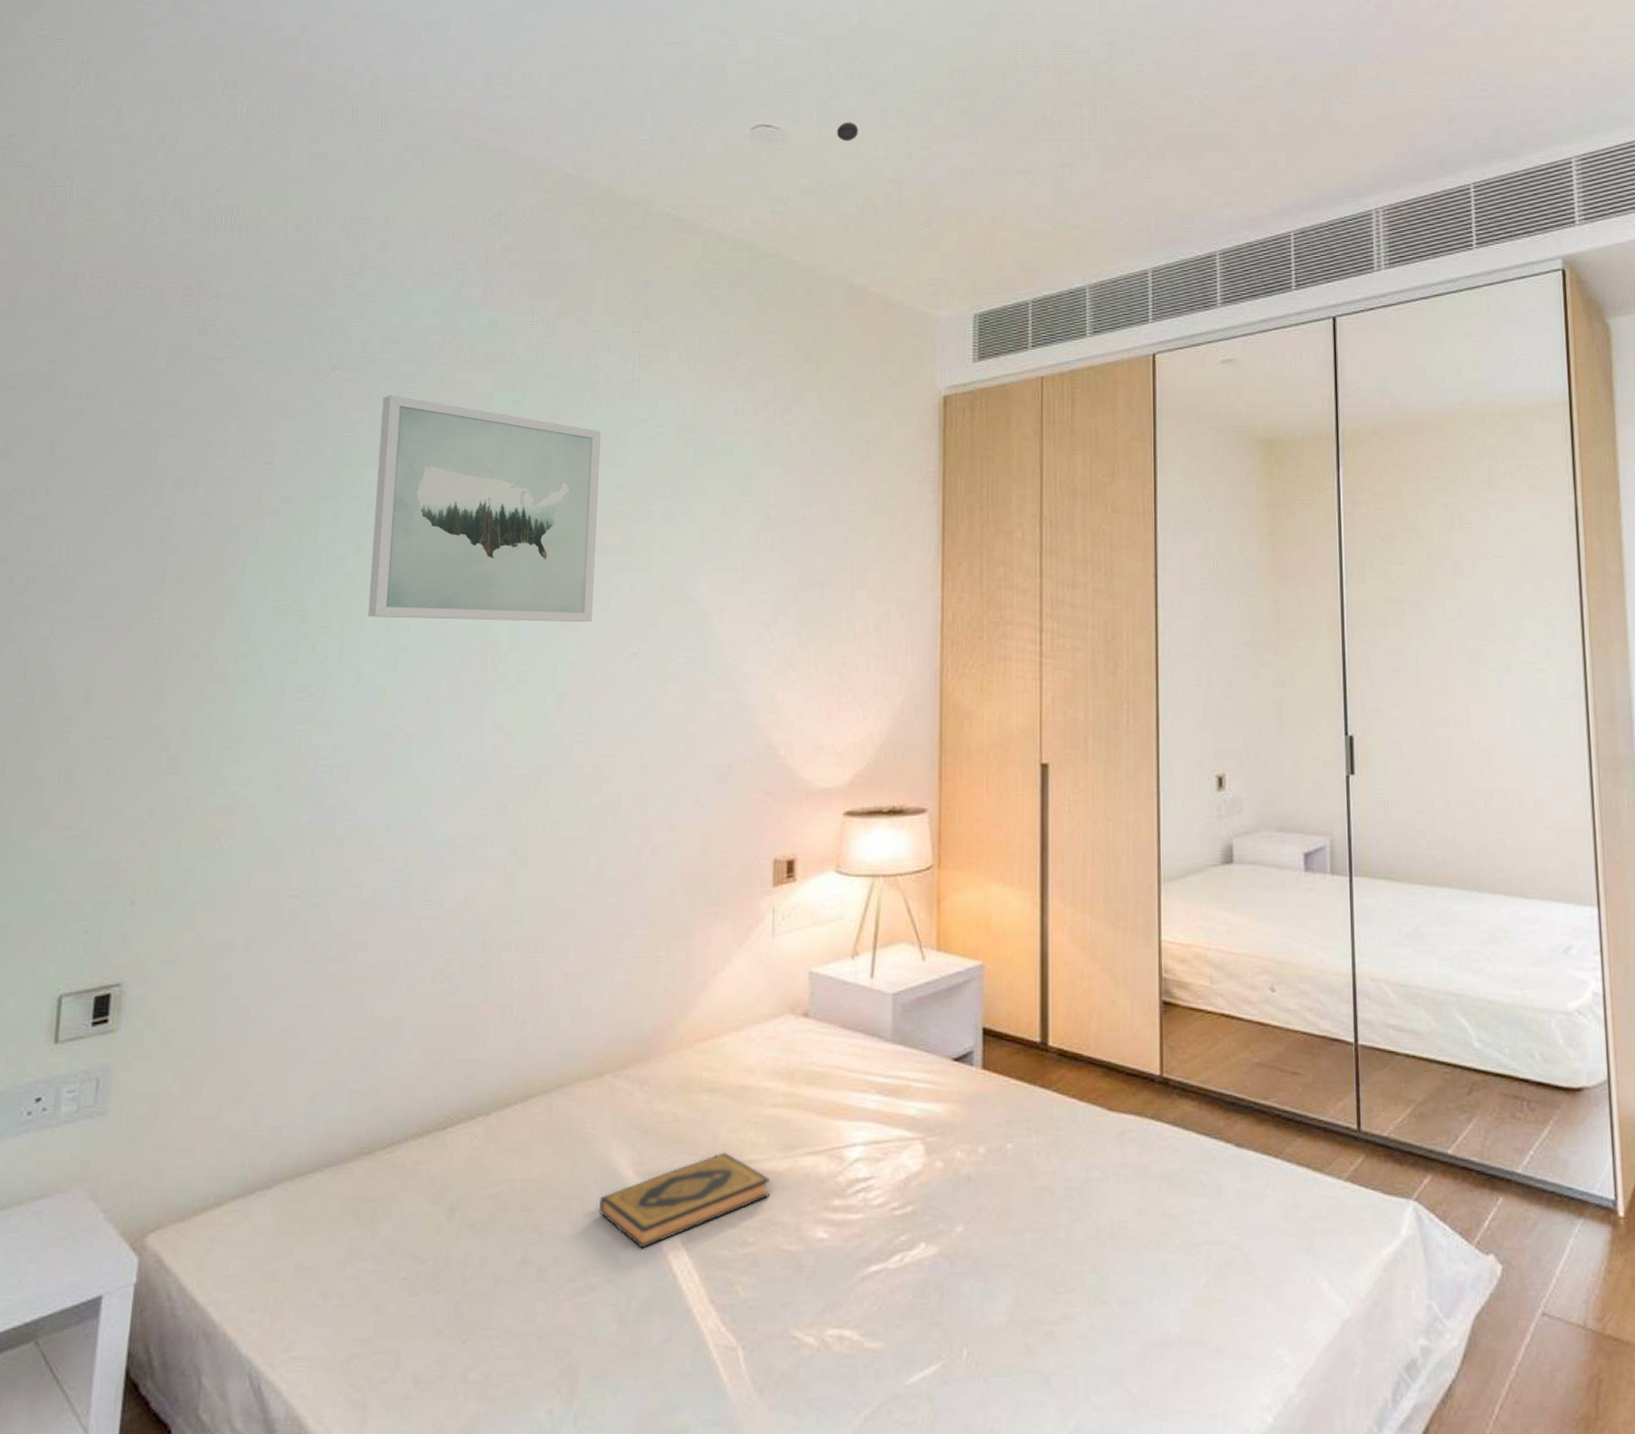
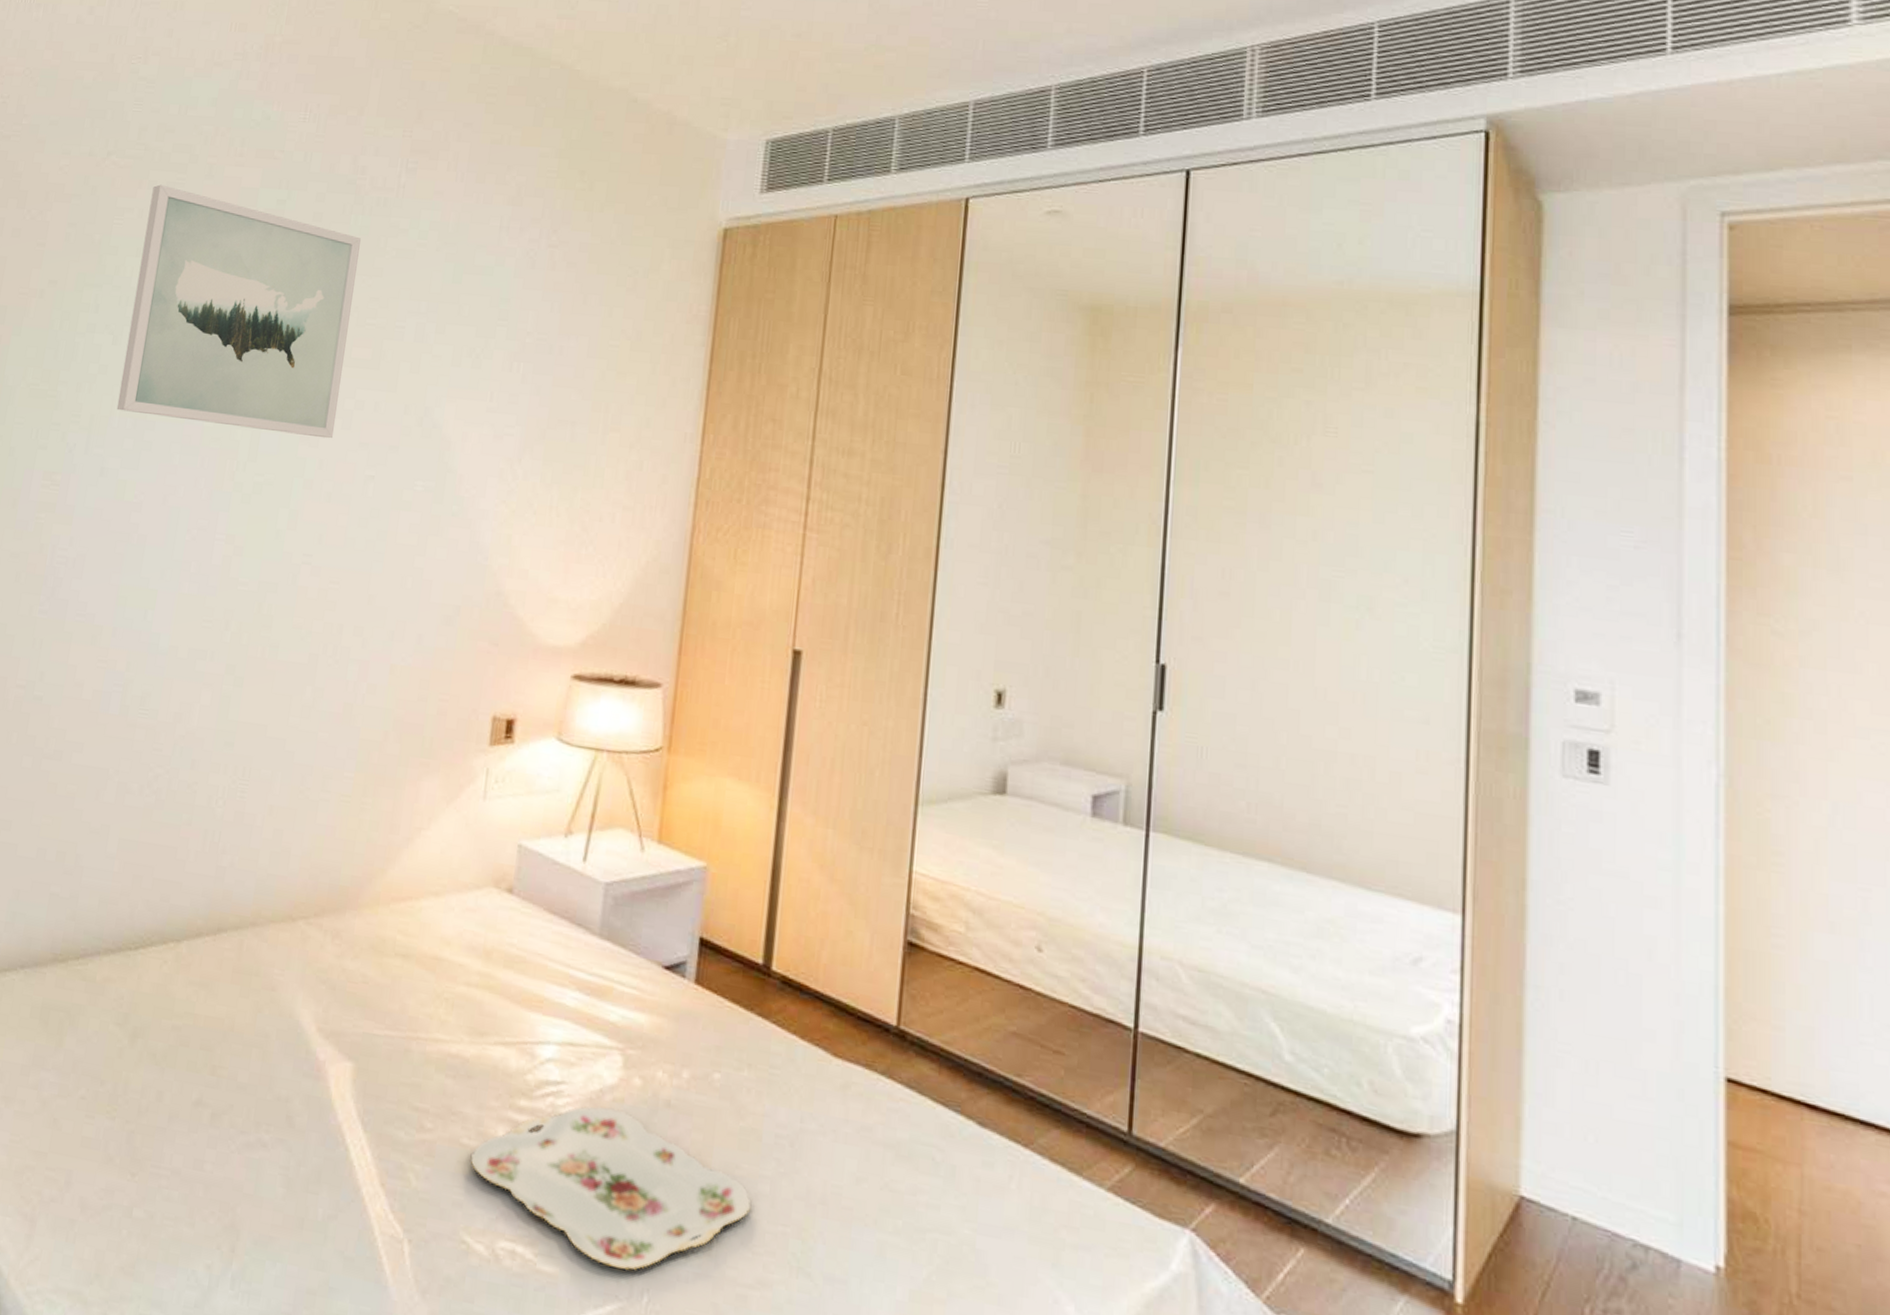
hardback book: present [599,1152,771,1249] -> none [278,1024,456,1113]
serving tray: none [793,1192,1051,1331] -> present [470,1106,751,1270]

